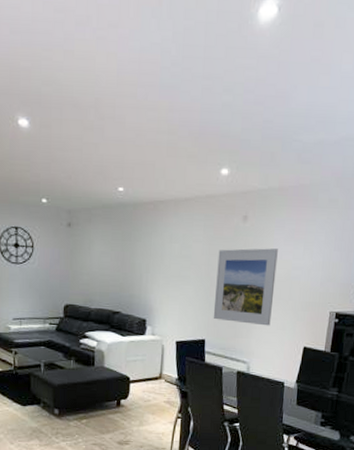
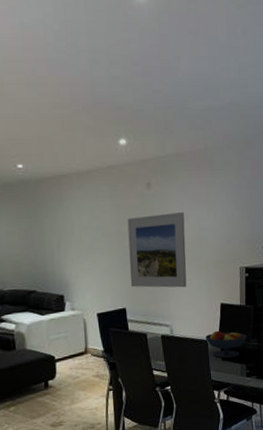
fruit bowl: none [282,374,327,403] -> present [206,330,247,358]

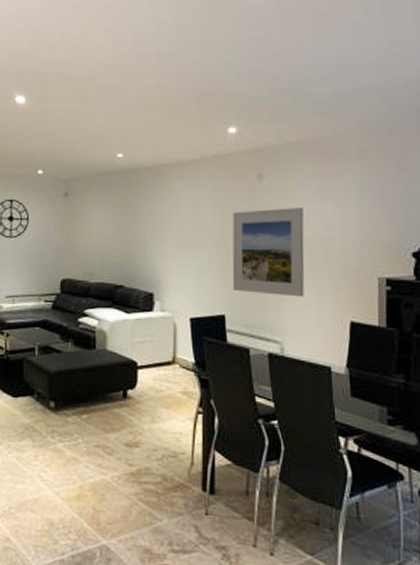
fruit bowl: present [206,330,247,358] -> none [328,356,389,395]

